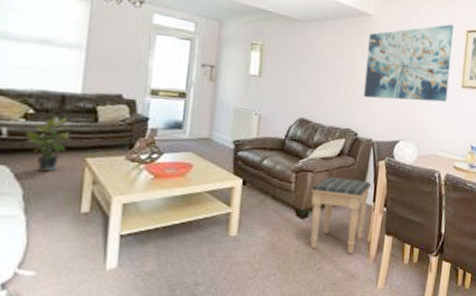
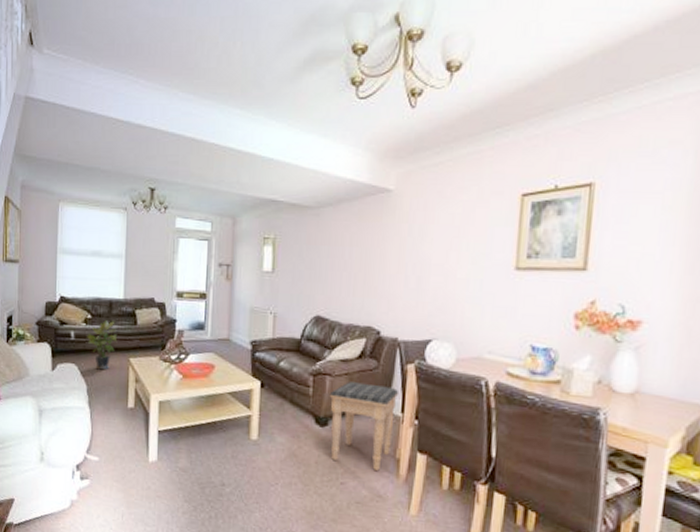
wall art: present [363,24,454,102] -> none [386,189,503,290]

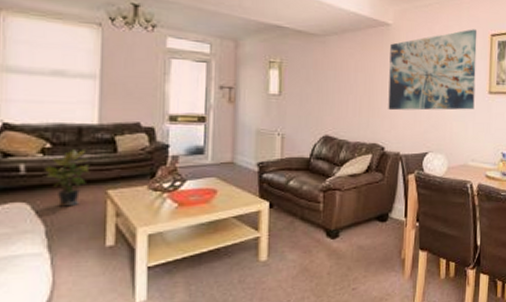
footstool: present [329,382,399,471] -> none [339,194,402,272]
wall art: none [386,189,503,290] -> present [388,29,477,111]

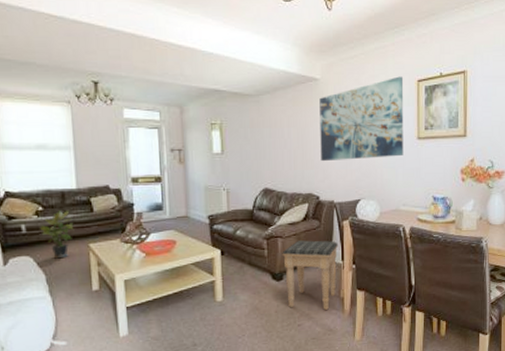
footstool: none [339,194,402,272] -> present [282,240,339,310]

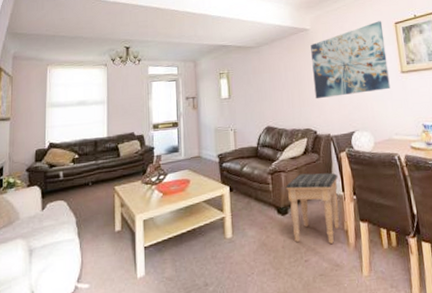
potted plant: present [40,211,74,259] -> none [75,157,103,202]

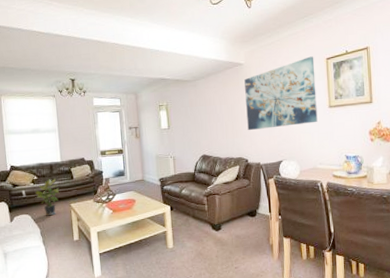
potted plant: none [75,157,103,202] -> present [35,179,60,216]
footstool: present [285,172,340,244] -> none [219,196,266,255]

